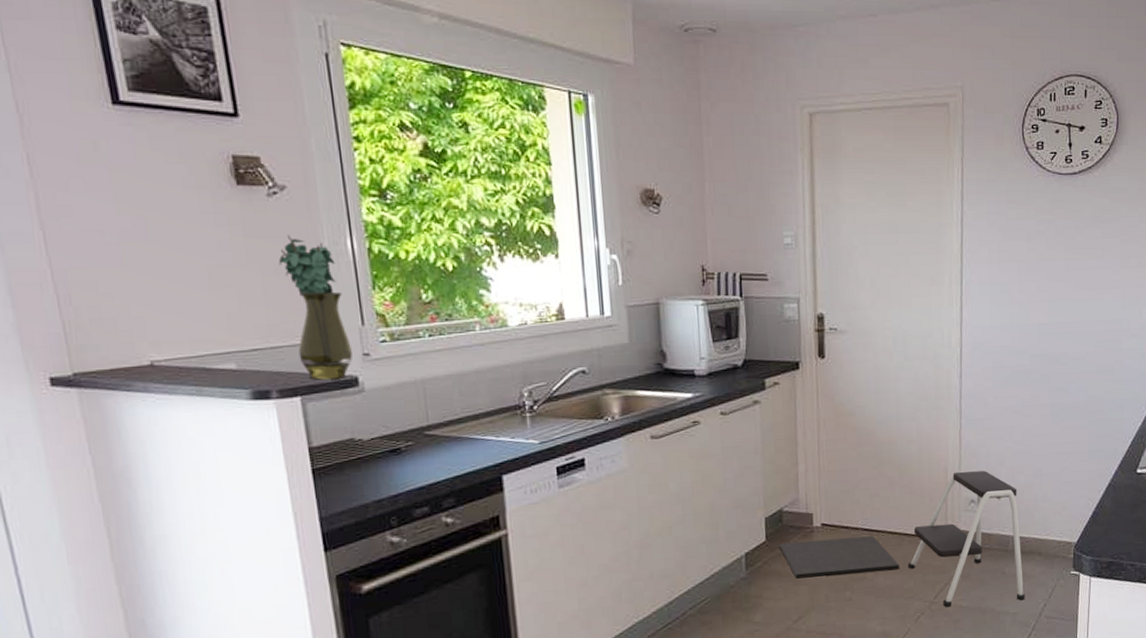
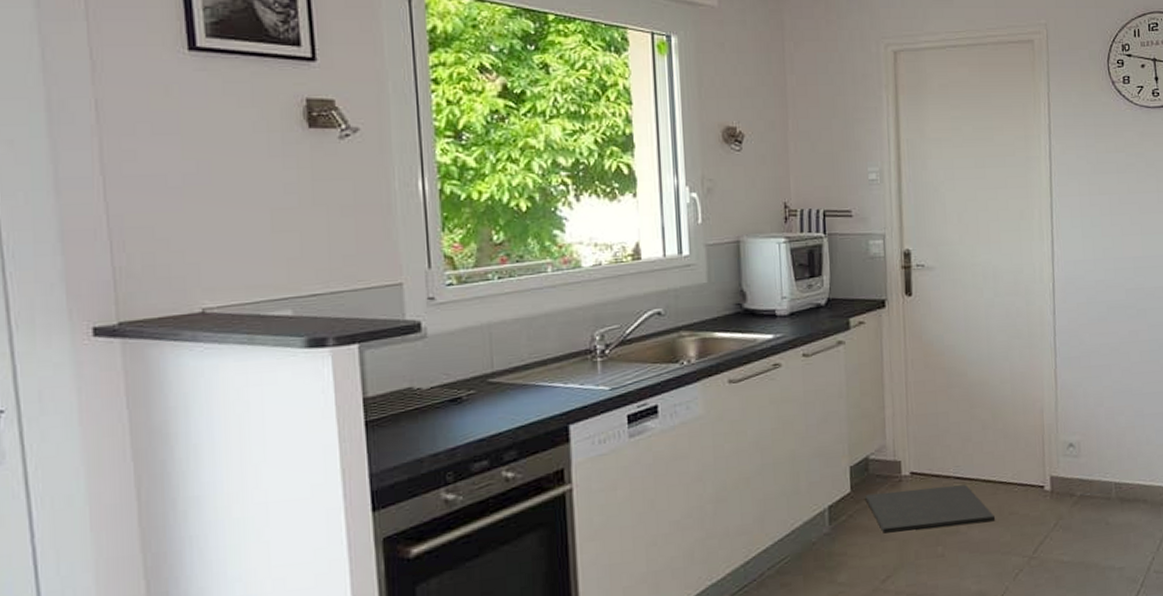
vase: present [278,235,354,380] -> none [345,177,418,326]
step stool: present [907,470,1025,608] -> none [1004,411,1132,563]

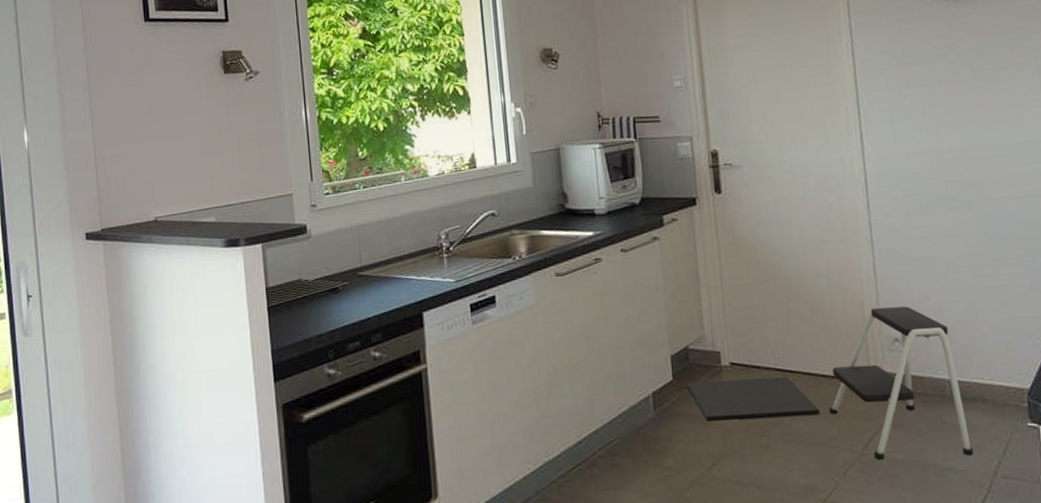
step stool: none [1004,411,1132,563] -> present [828,306,974,460]

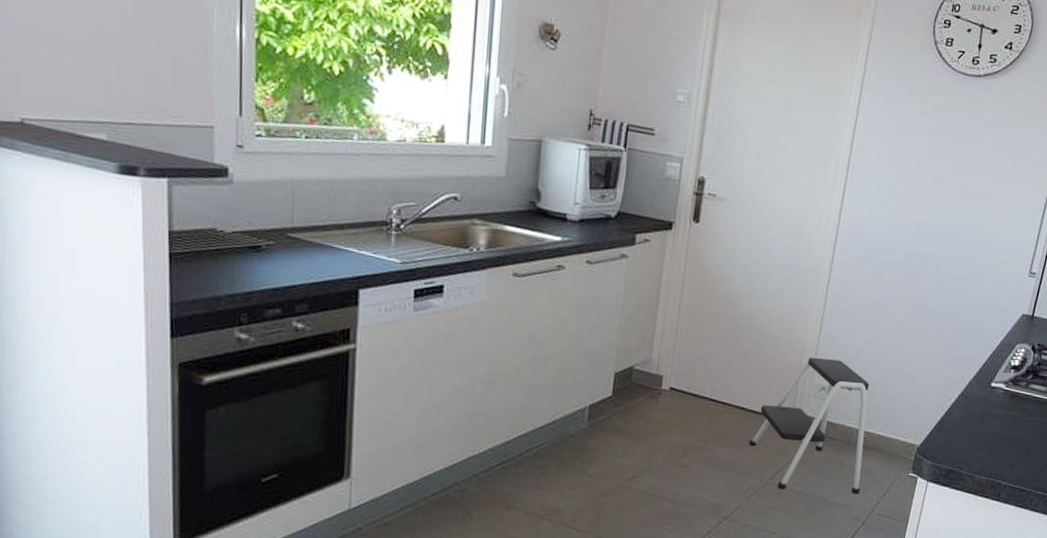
doormat: present [687,376,820,421] -> none [624,400,741,445]

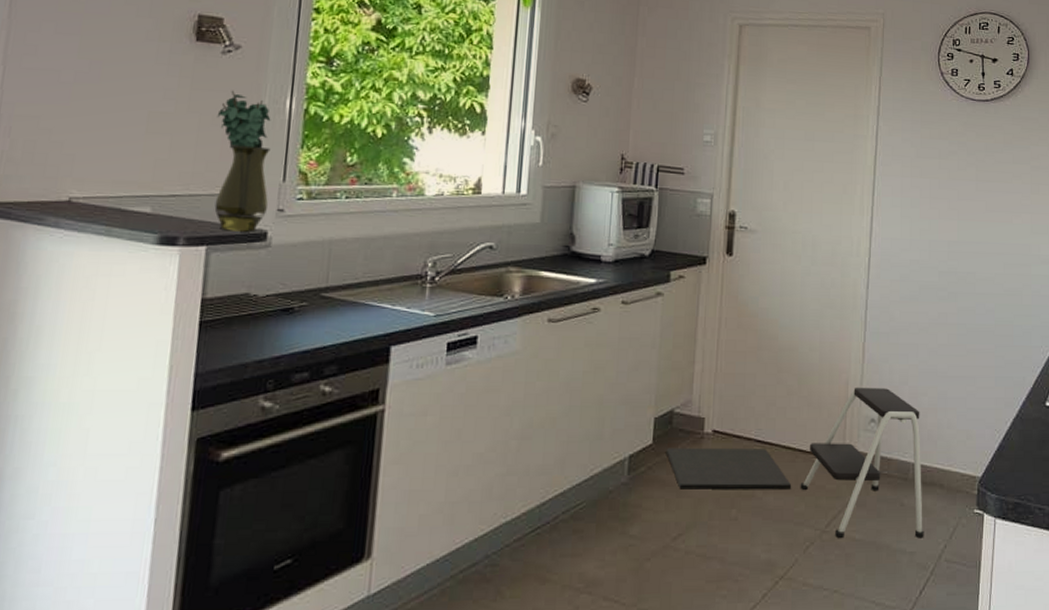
vase: none [163,12,227,167] -> present [214,90,271,232]
doormat: none [624,400,741,445] -> present [666,447,791,490]

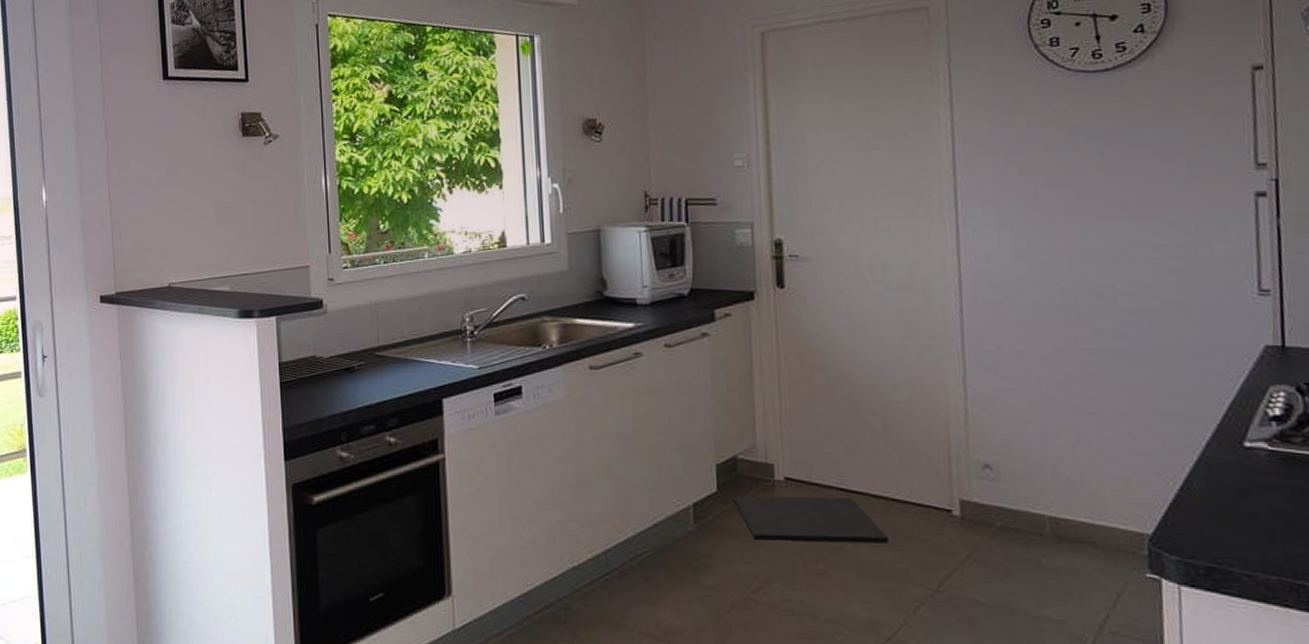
vase: present [214,90,271,232] -> none [268,176,321,302]
step stool: present [800,387,924,539] -> none [899,427,1076,605]

